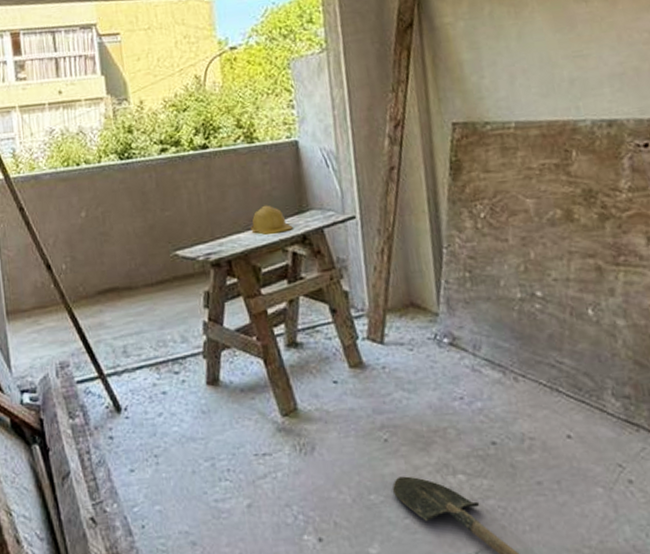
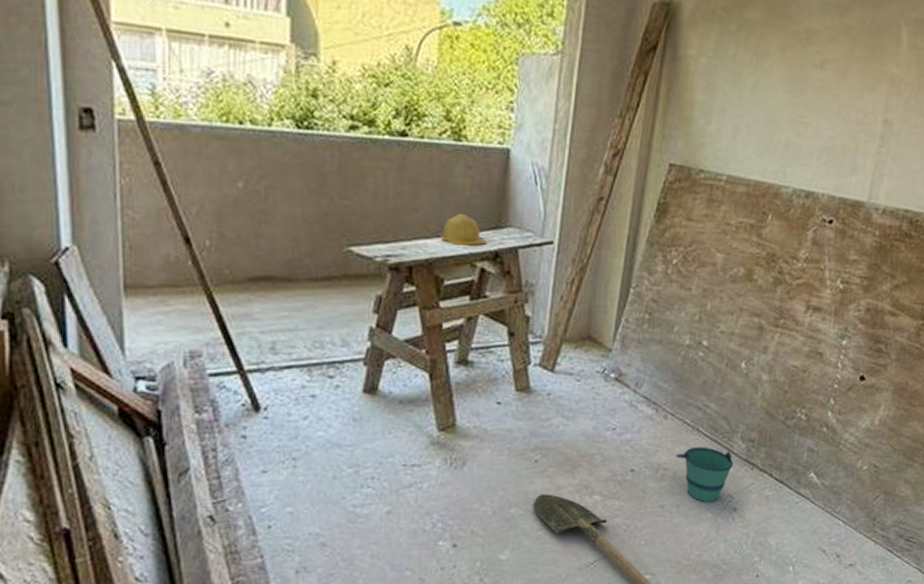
bucket: none [539,409,613,475] -> present [675,447,734,502]

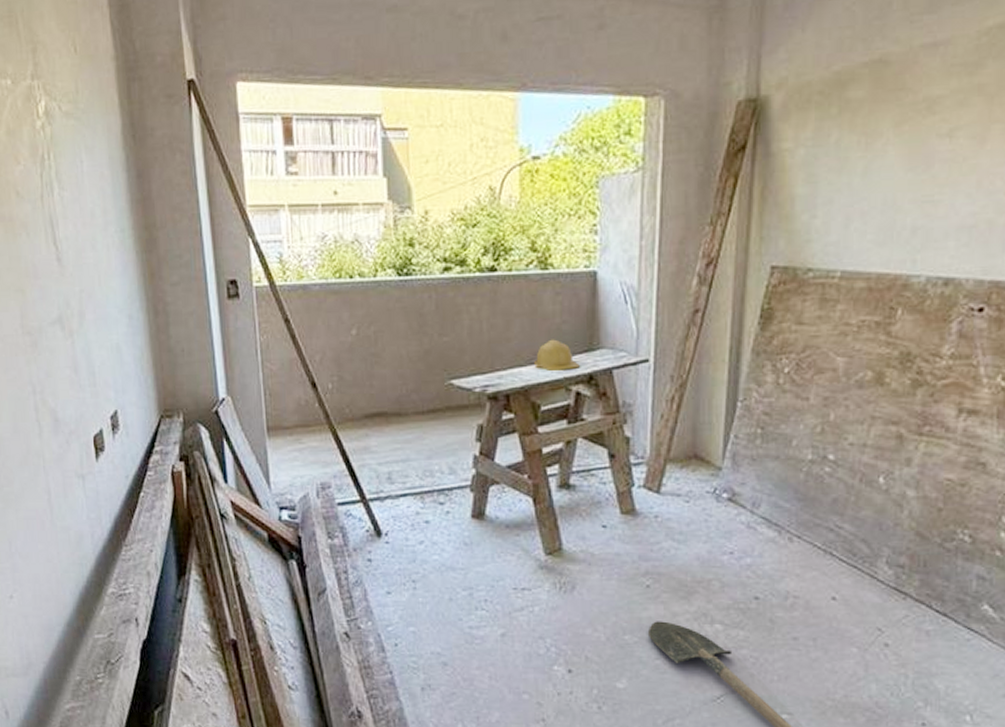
bucket: present [675,447,734,502] -> none [806,573,880,635]

